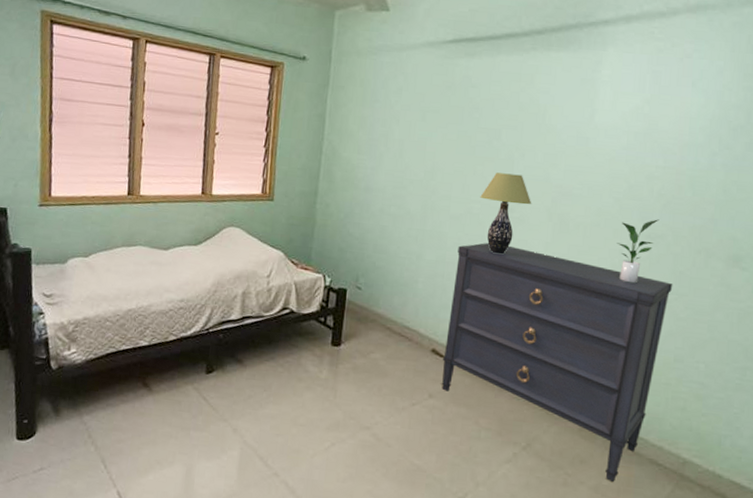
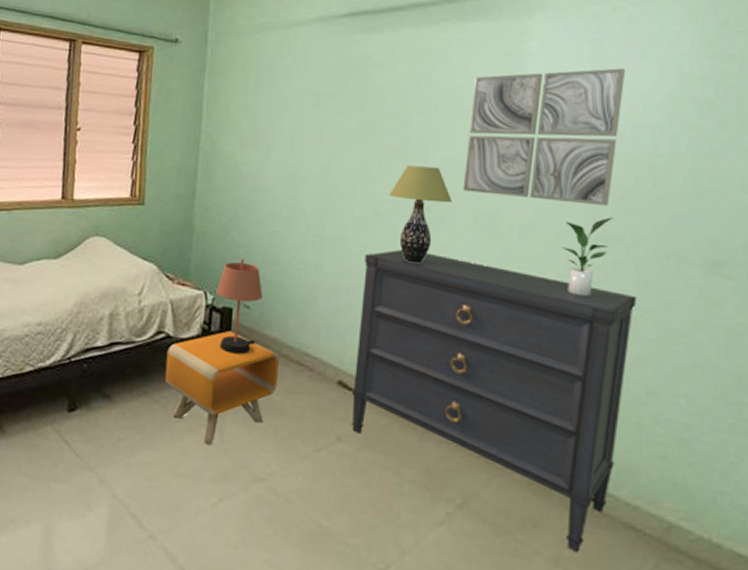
nightstand: none [288,307,384,400] -> present [164,330,279,445]
table lamp: none [334,248,372,328] -> present [217,259,263,355]
wall art: none [540,95,678,210] -> present [463,68,626,206]

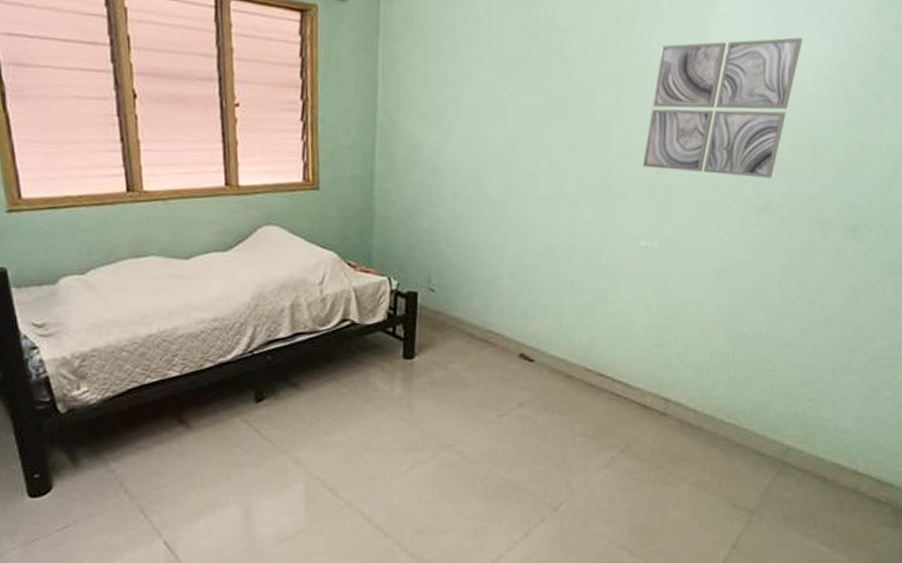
nightstand: present [164,330,279,445] -> none [352,314,464,420]
table lamp: present [217,259,263,355] -> none [401,243,447,336]
dresser: present [351,250,637,553] -> none [531,227,786,477]
table lamp: present [389,165,453,264] -> none [572,141,633,240]
potted plant: present [561,217,614,297] -> none [727,189,775,264]

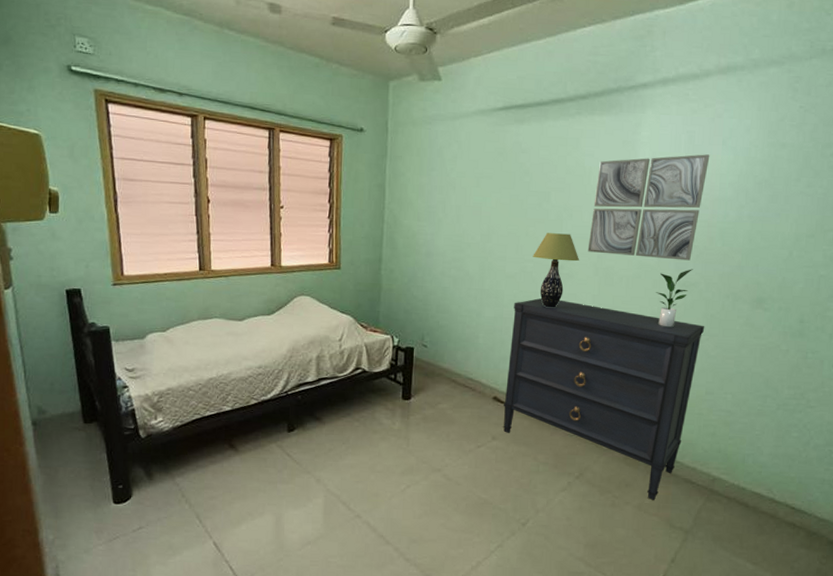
dresser: none [531,227,786,477] -> present [503,298,705,501]
table lamp: none [572,141,633,240] -> present [533,233,580,308]
potted plant: none [727,189,775,264] -> present [656,269,693,328]

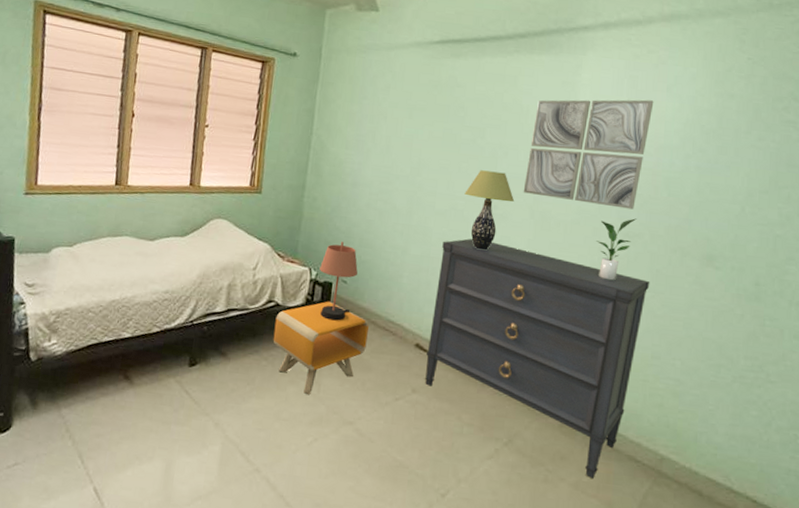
nightstand: none [363,364,450,448] -> present [273,301,369,394]
table lamp: none [401,309,437,382] -> present [320,242,358,321]

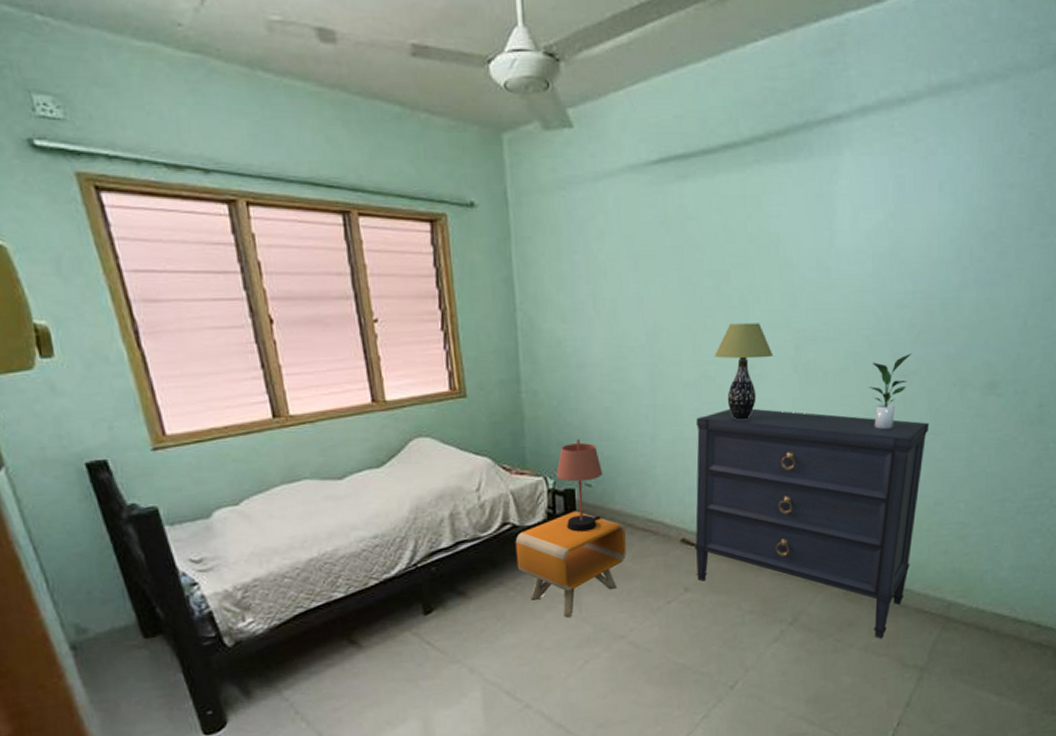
wall art: present [523,99,654,210] -> none [782,204,924,345]

